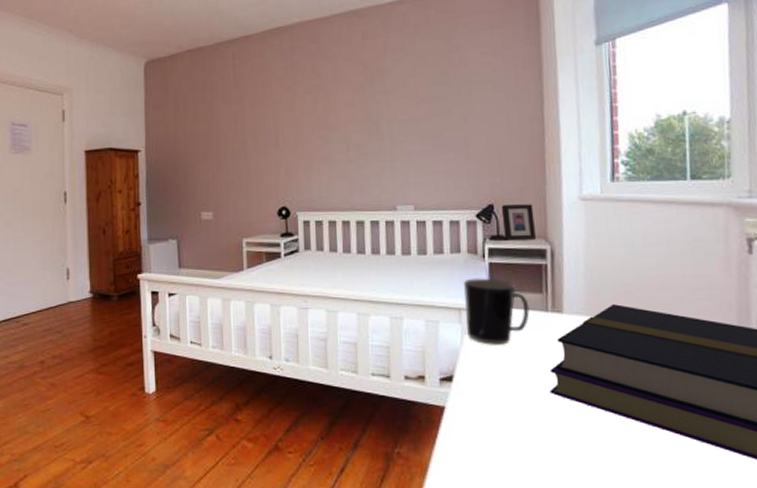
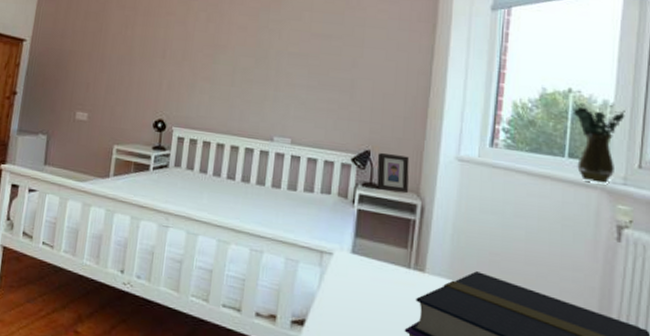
mug: present [463,278,530,345] -> none [326,222,392,296]
vase: none [689,123,743,200] -> present [573,102,625,184]

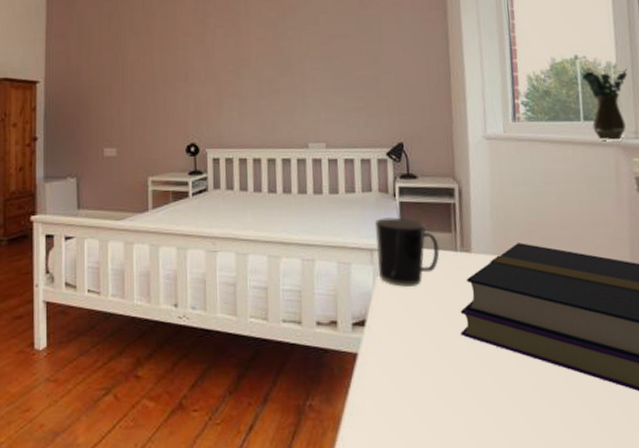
mug: none [326,222,392,296] -> present [374,217,440,287]
picture frame: present [377,153,410,194] -> none [411,143,444,180]

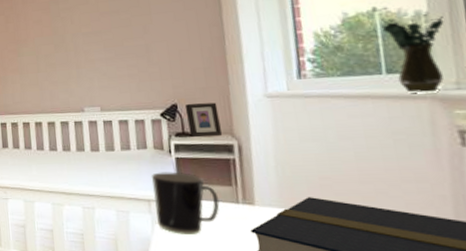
picture frame: none [411,143,444,180] -> present [186,102,222,137]

